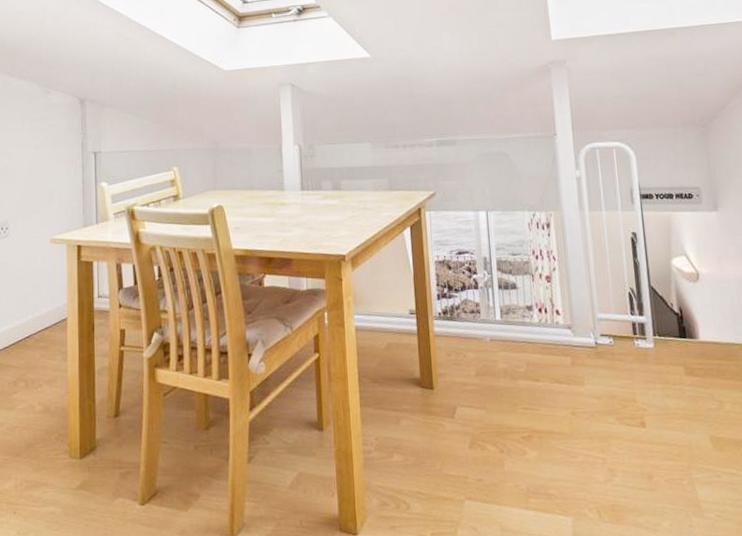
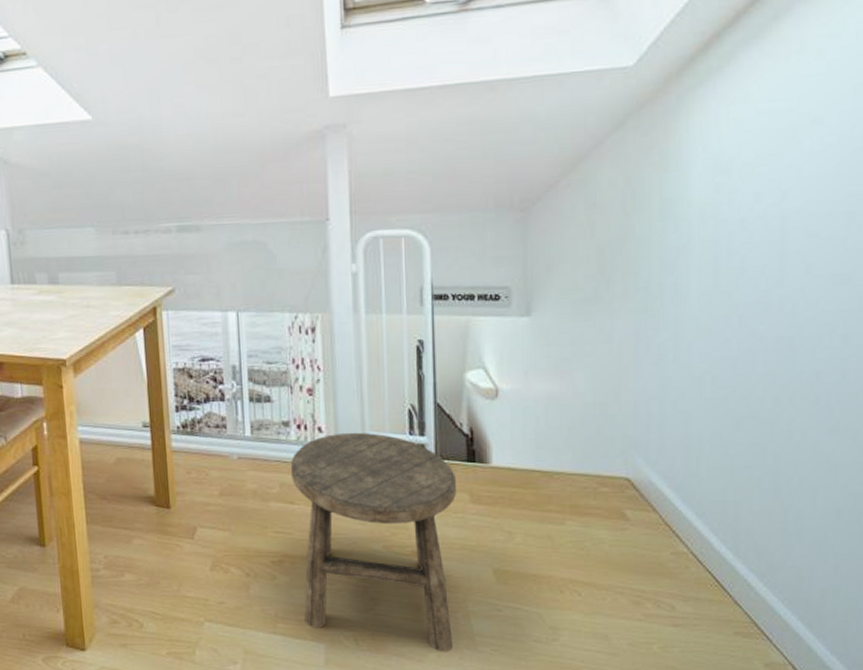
stool: none [534,314,683,521] -> present [290,432,457,652]

